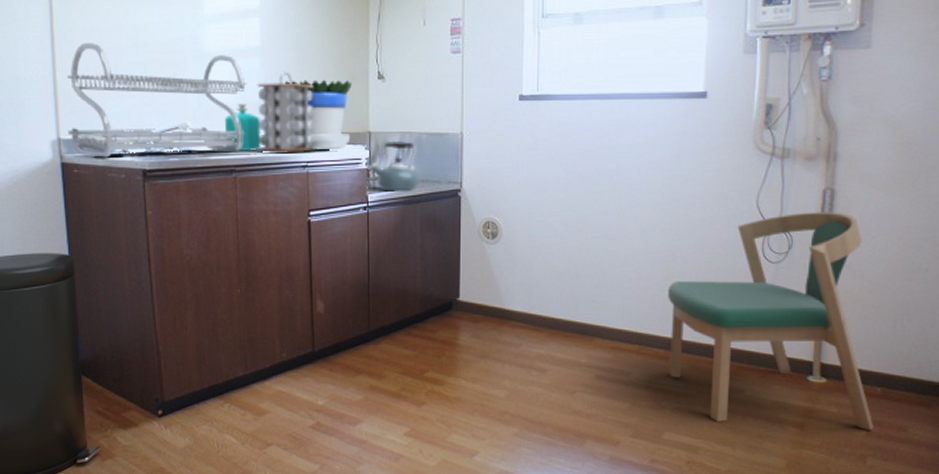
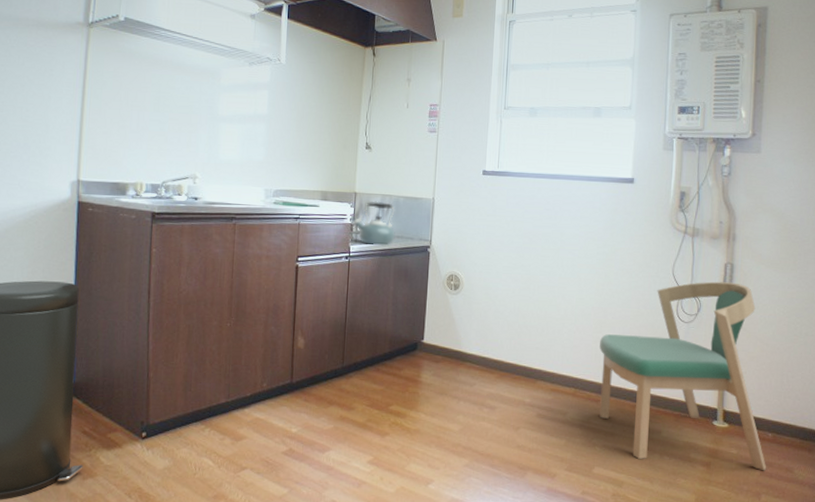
dish rack: present [67,42,247,158] -> none [87,99,253,202]
soap bottle: present [225,104,261,151] -> none [229,161,262,202]
spice rack: present [257,71,314,154] -> none [258,136,310,207]
flowerpot: present [285,79,352,149] -> none [286,145,343,205]

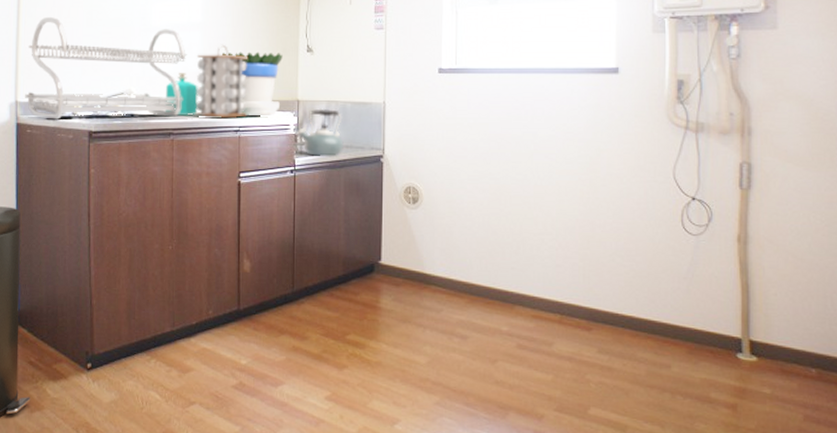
dish rack: none [87,99,253,202] -> present [25,16,188,120]
soap bottle: none [229,161,262,202] -> present [166,73,198,116]
spice rack: none [258,136,310,207] -> present [195,44,247,119]
flowerpot: none [286,145,343,205] -> present [222,51,283,115]
dining chair: present [599,281,767,471] -> none [588,185,812,416]

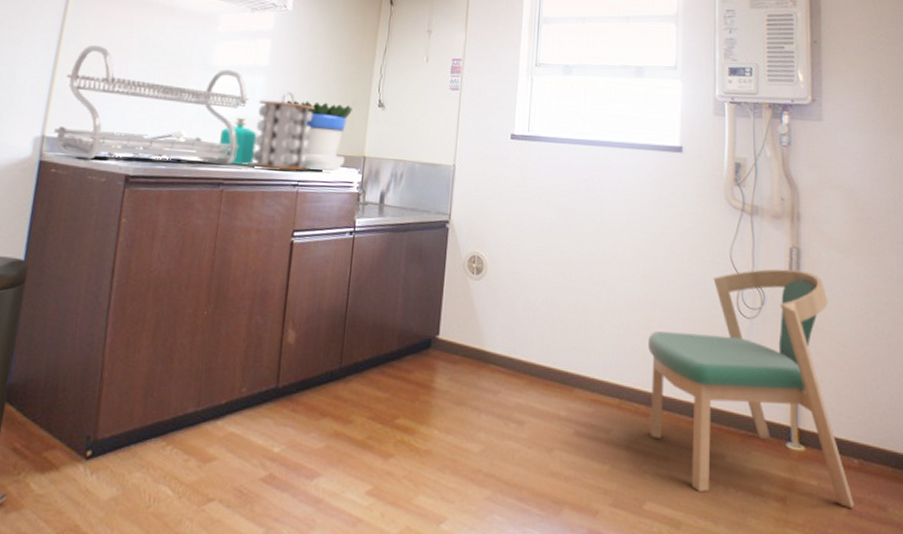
kettle: present [297,108,344,158] -> none [360,167,410,221]
dining chair: none [588,185,812,416] -> present [648,268,855,509]

